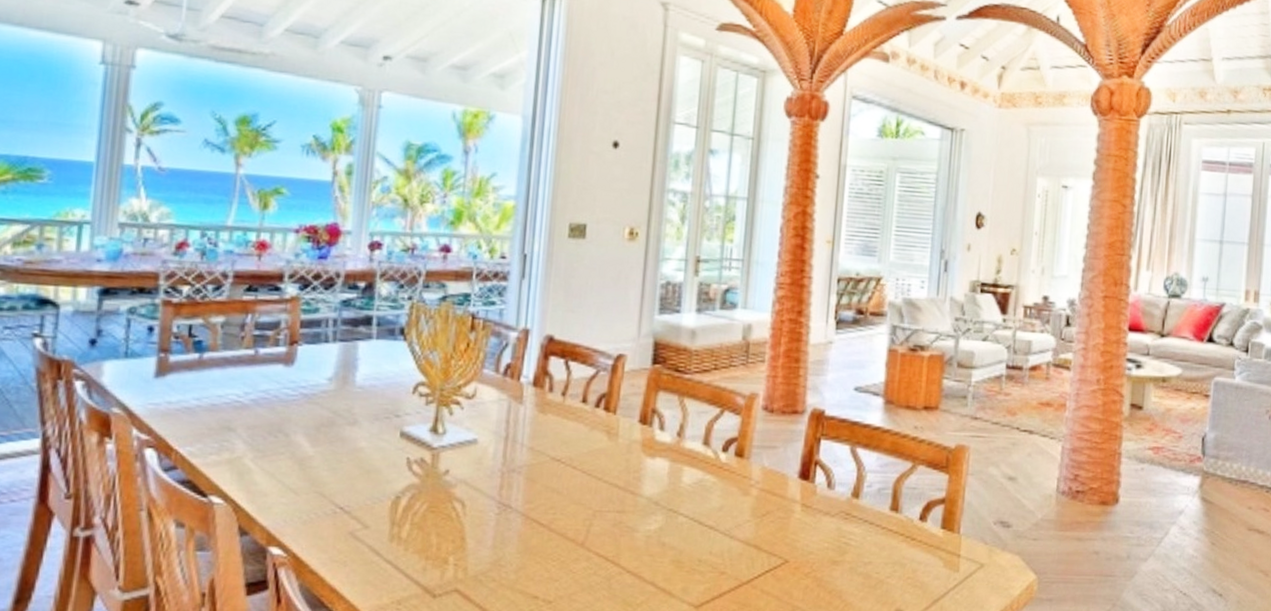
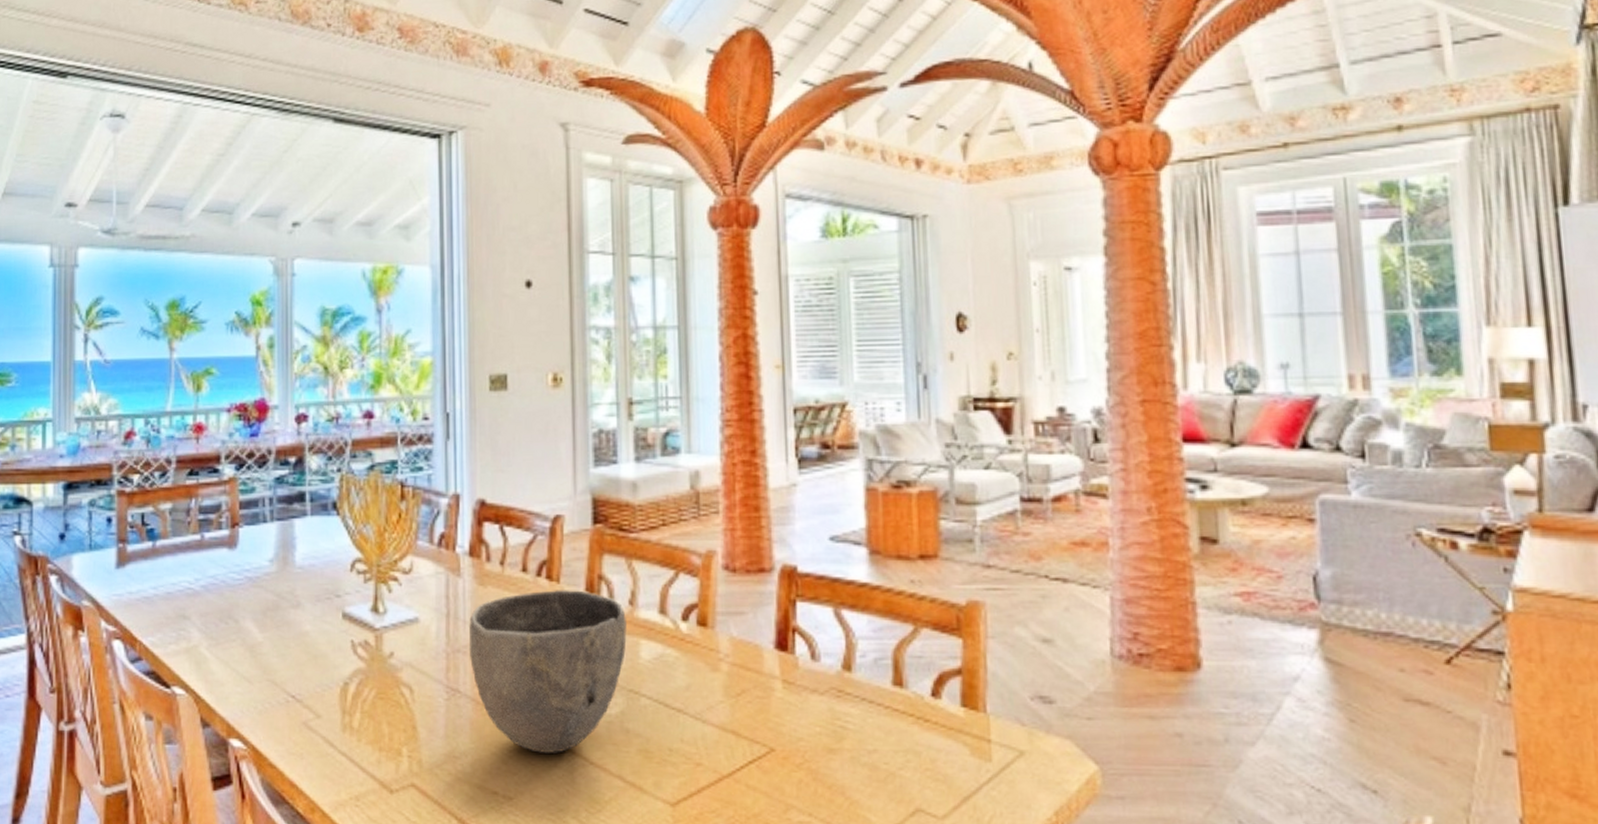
bowl: none [523,420,673,564] -> present [468,590,627,755]

